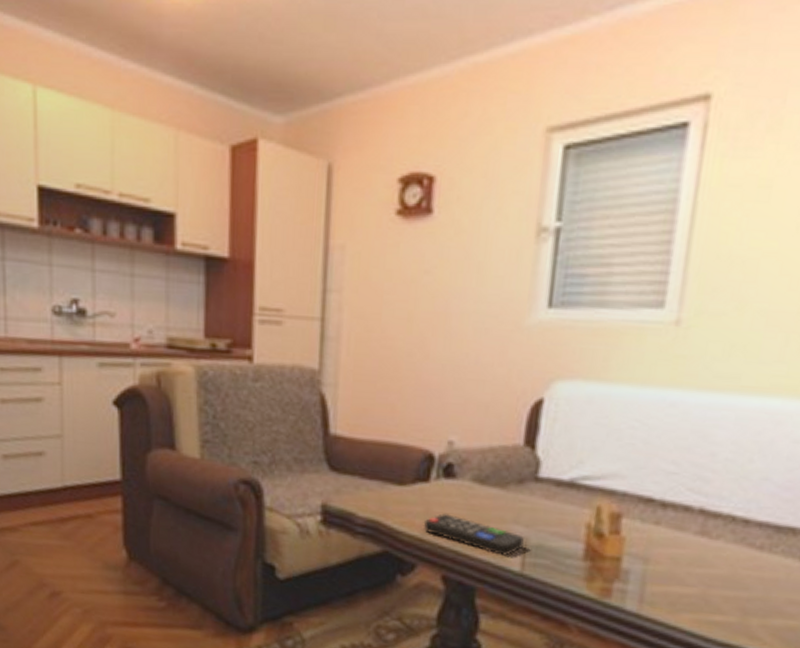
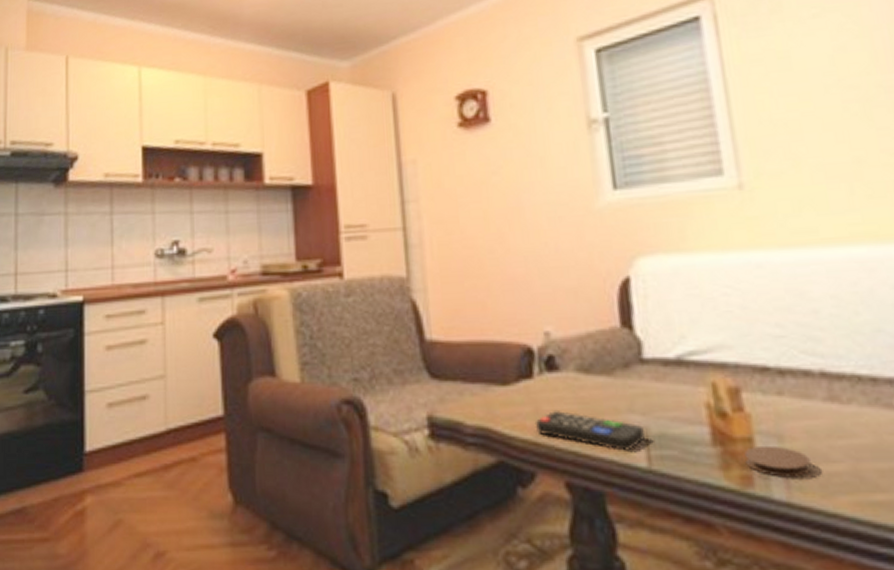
coaster: none [609,565,667,595] -> present [744,445,812,478]

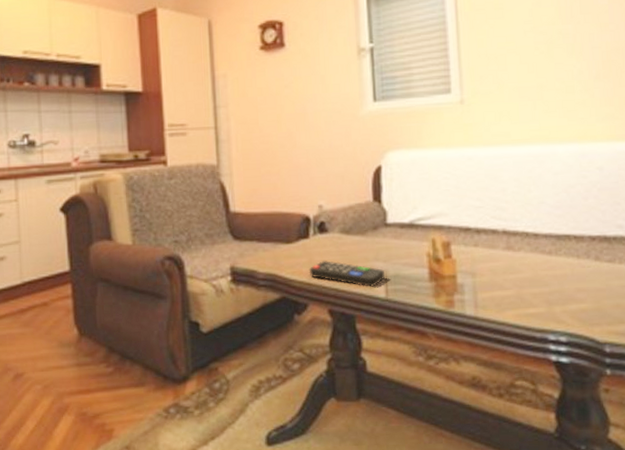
coaster: present [744,445,812,478] -> none [450,280,492,301]

